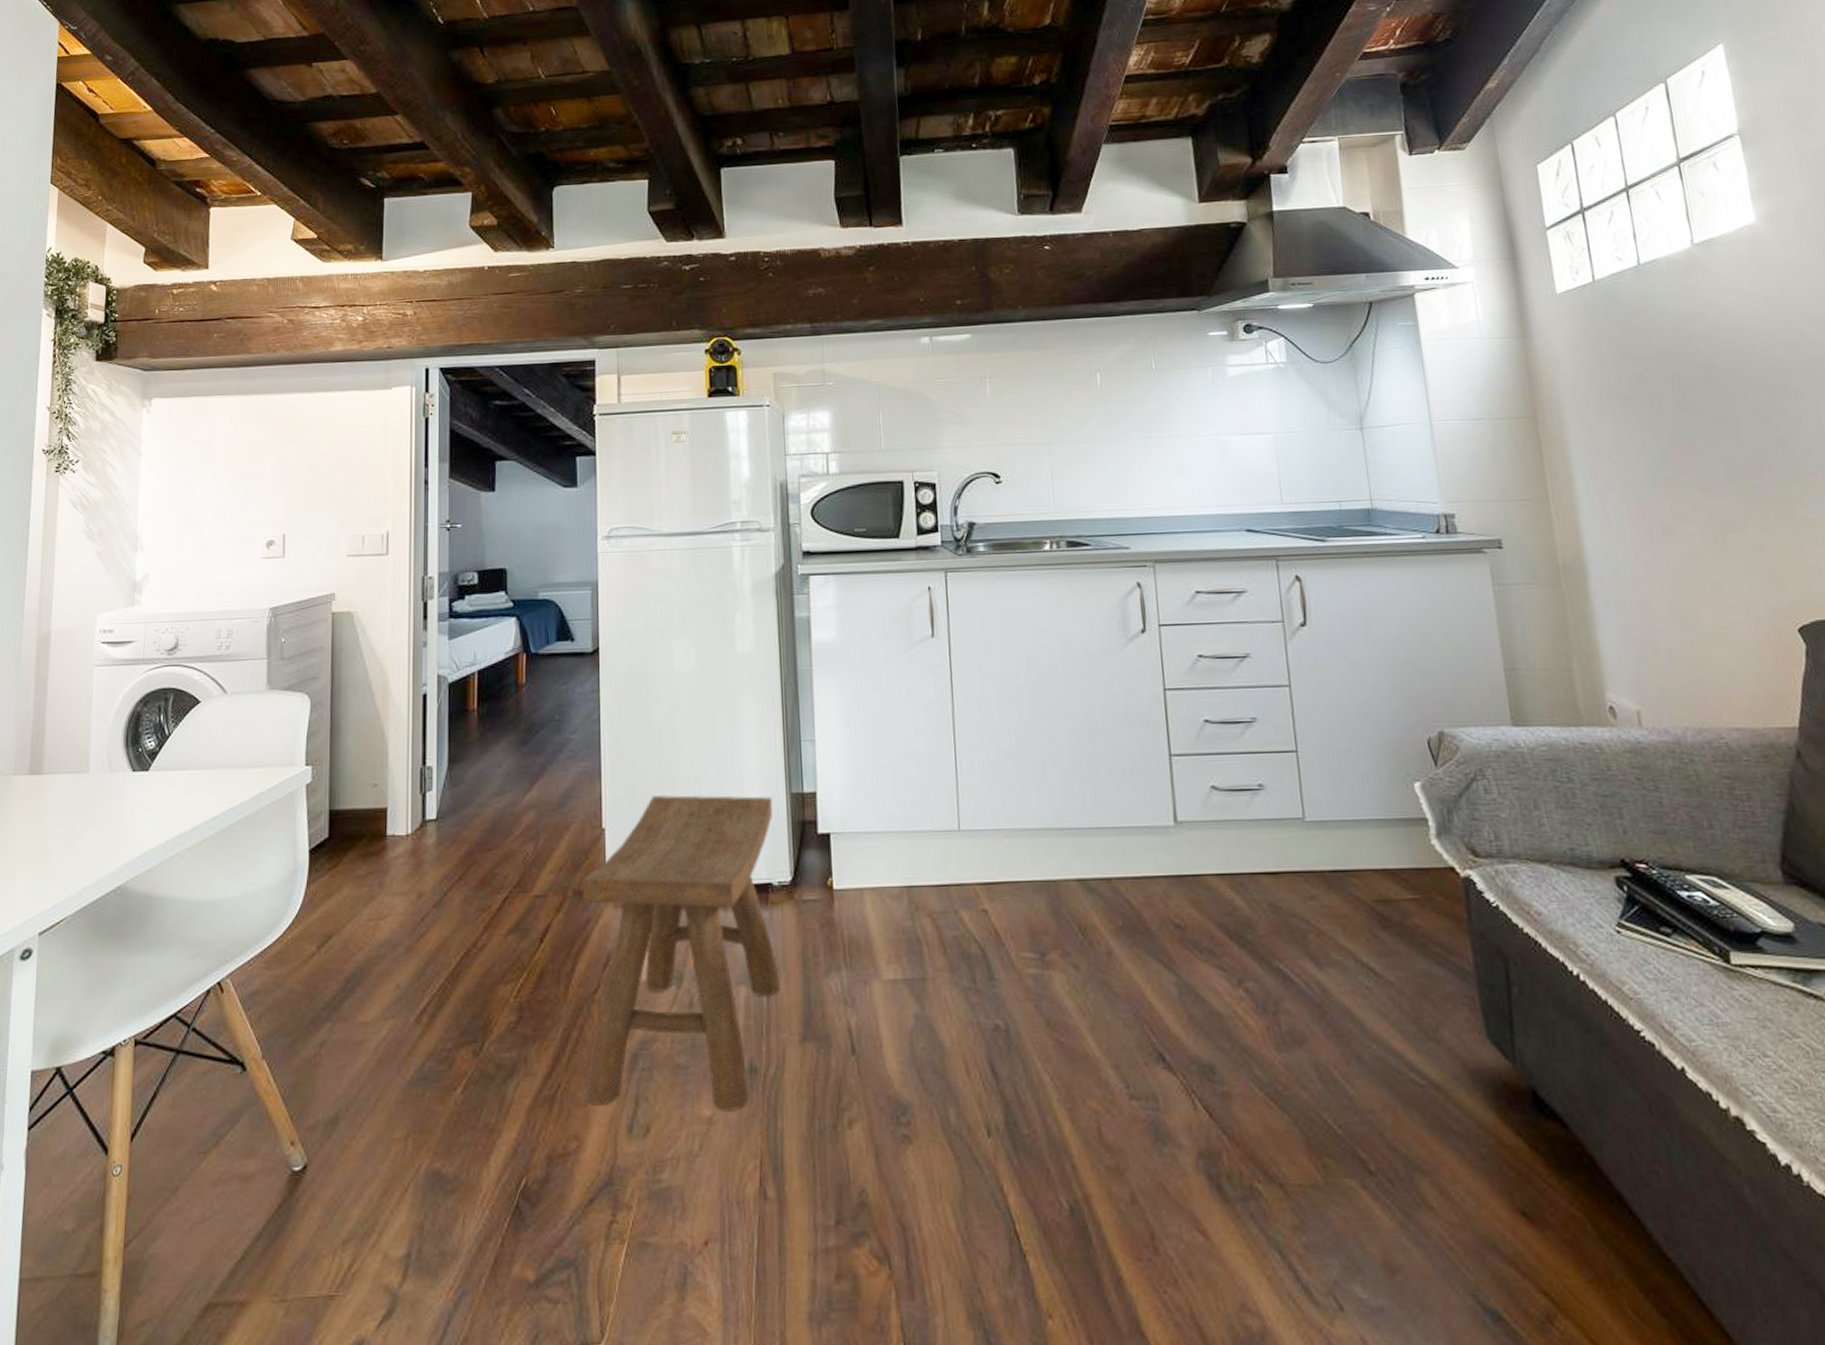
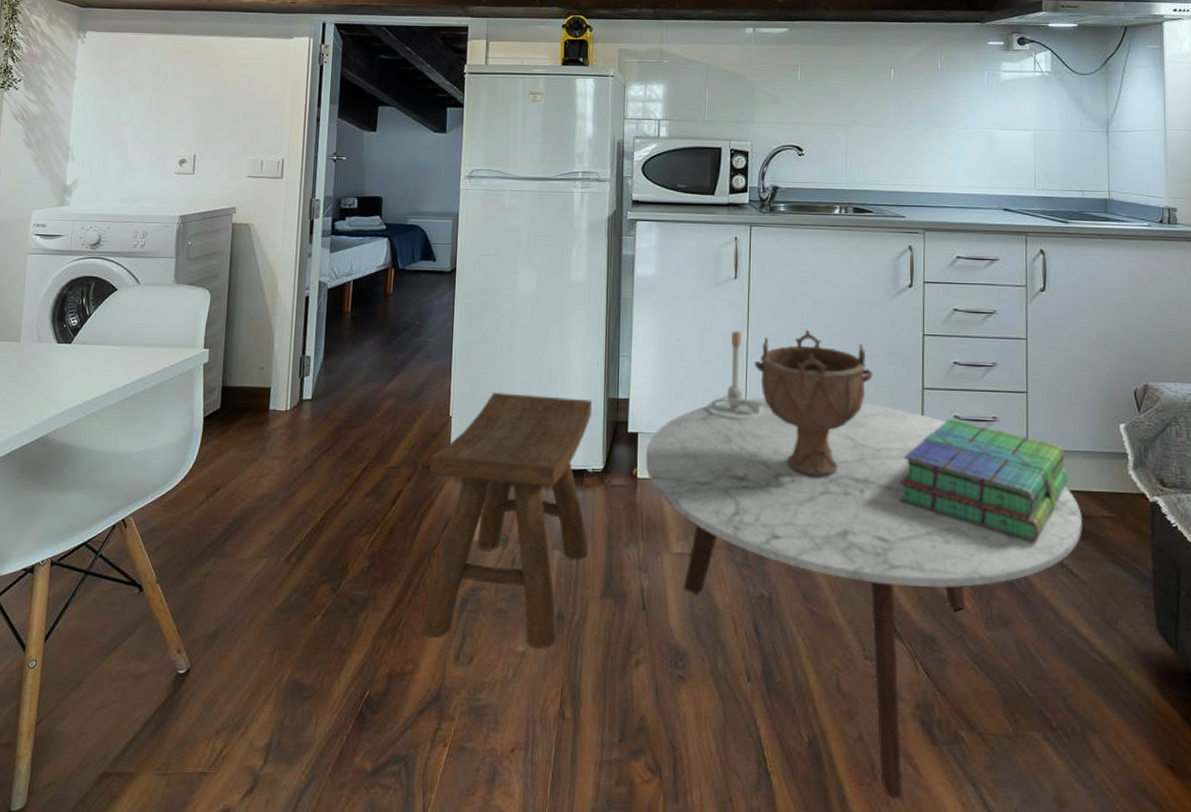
coffee table: none [841,778,1382,1275] -> present [645,398,1082,798]
lamp base: none [910,700,986,810] -> present [706,331,769,421]
decorative bowl: none [964,692,1108,872] -> present [755,329,873,476]
stack of books: none [1152,790,1358,939] -> present [899,419,1068,543]

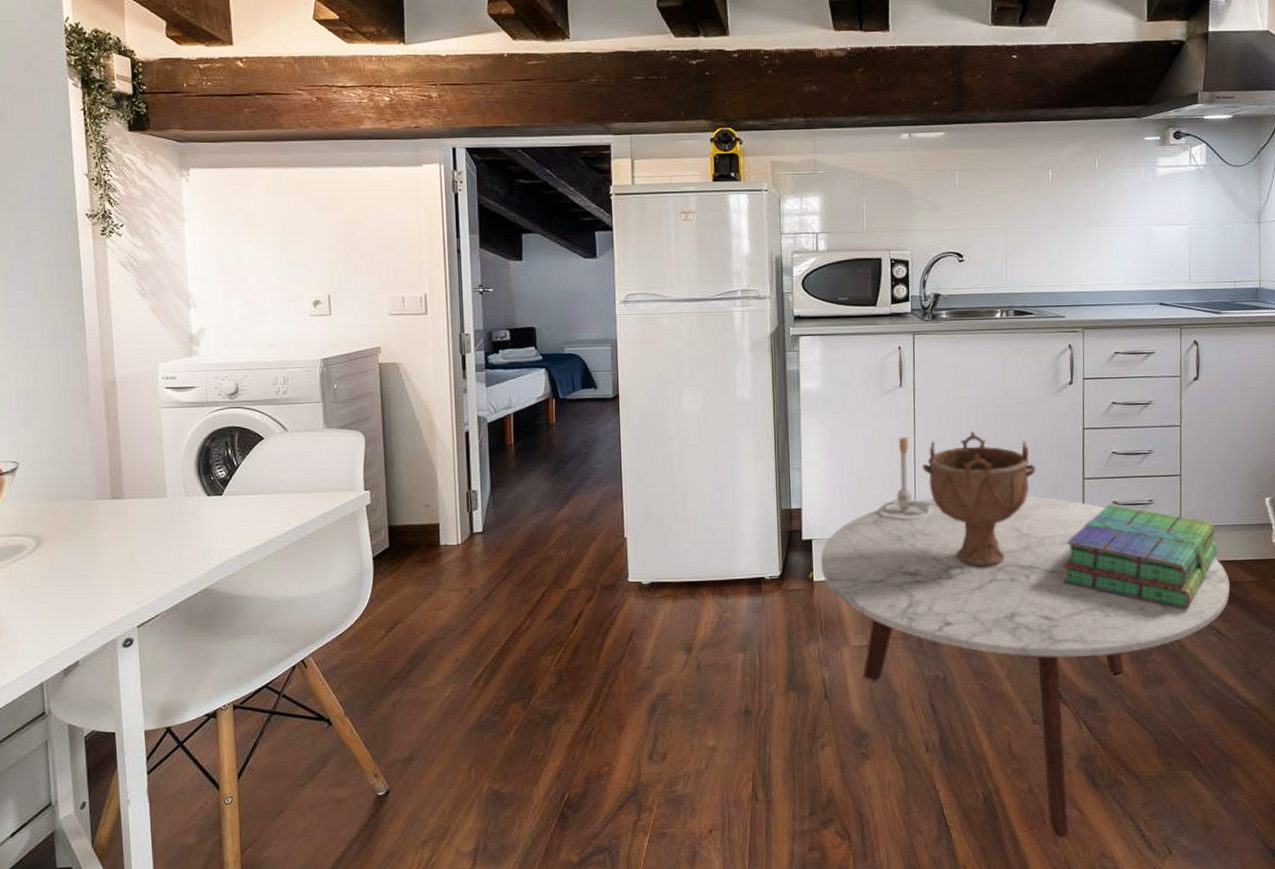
stool: present [422,392,592,649] -> none [609,511,771,742]

